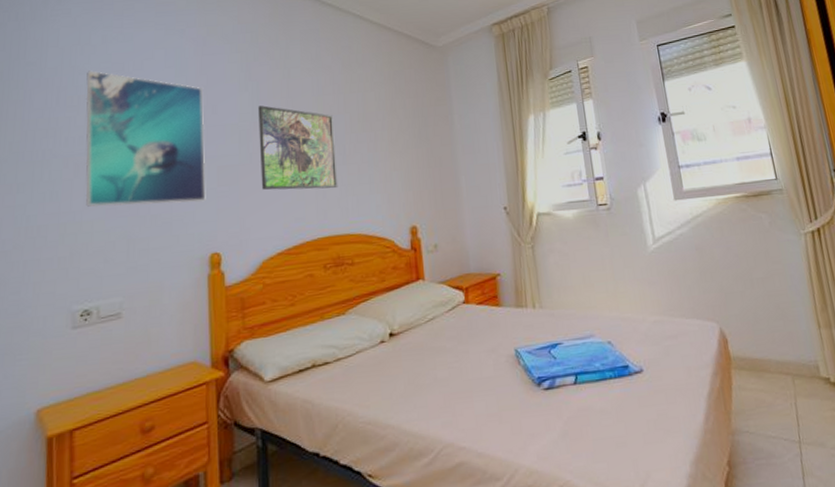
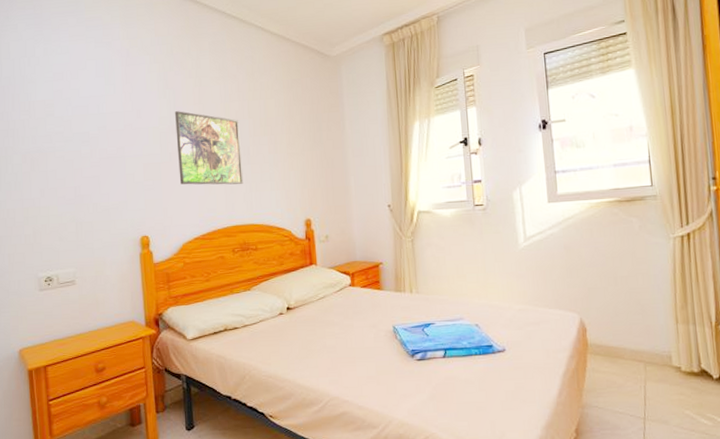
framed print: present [85,70,206,208] -> none [34,79,135,196]

